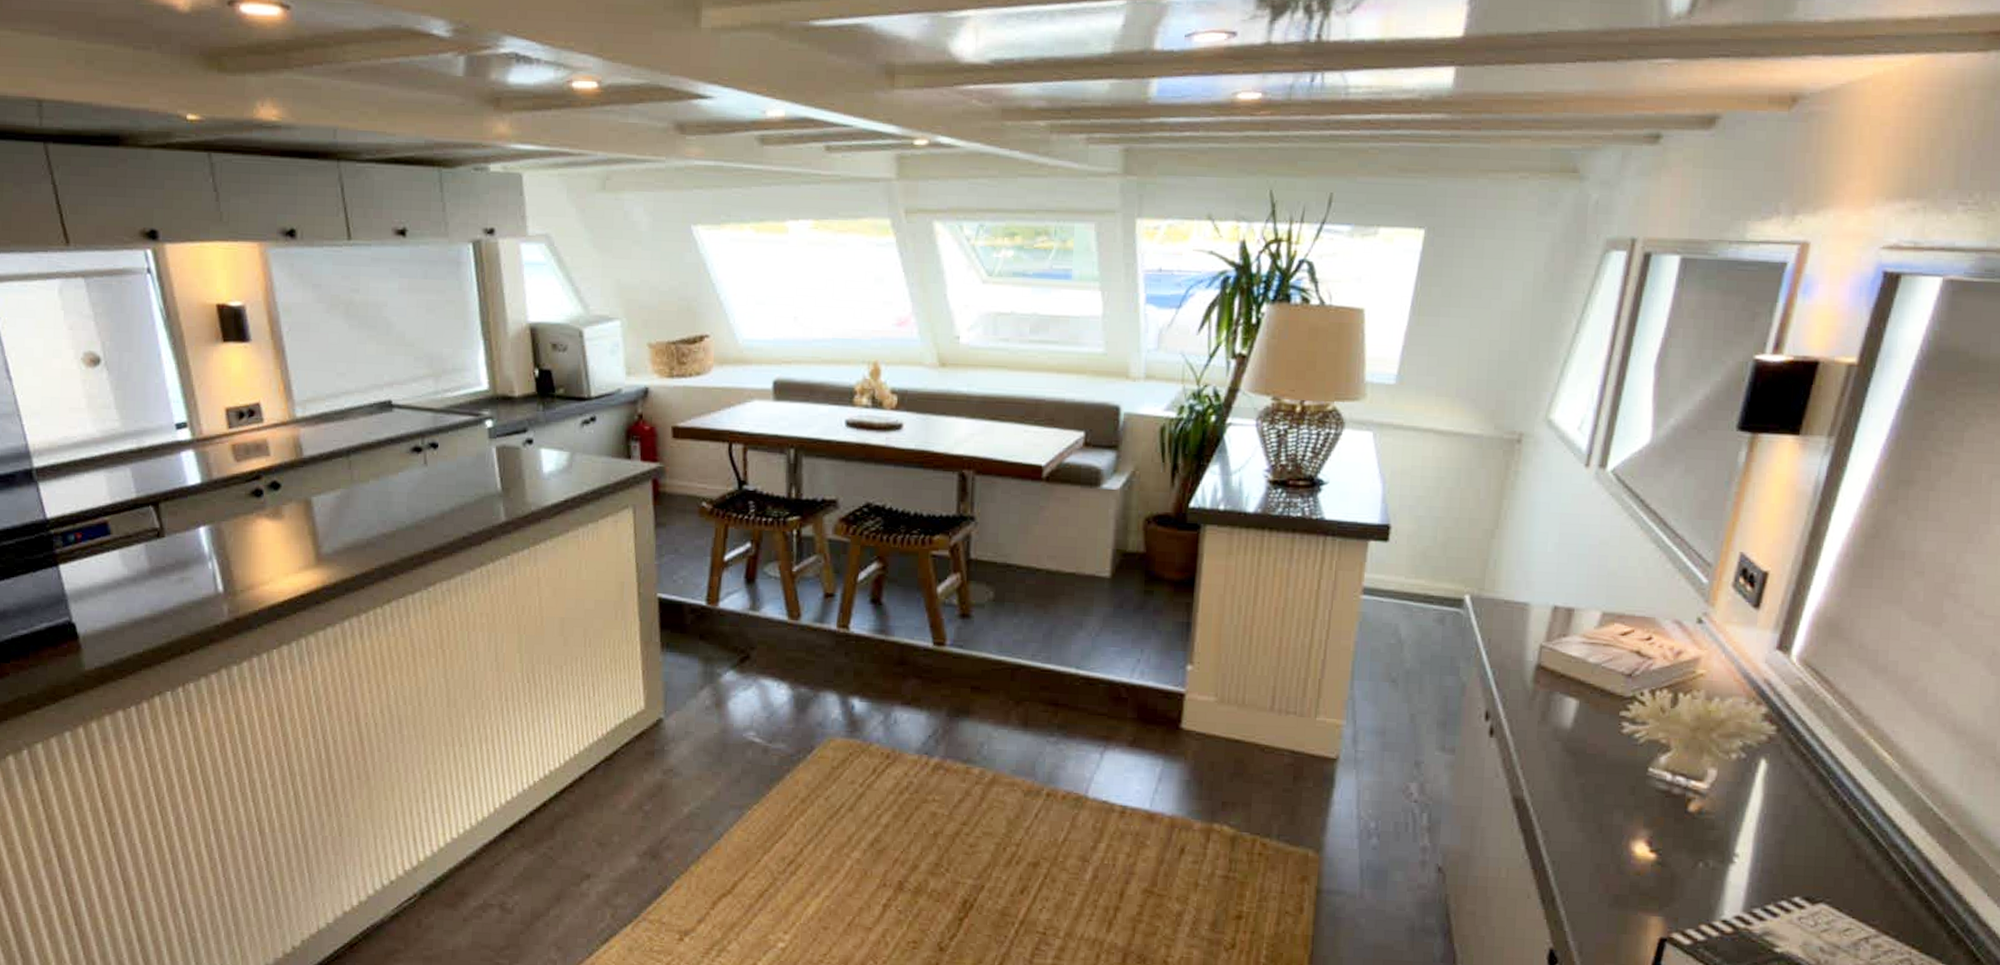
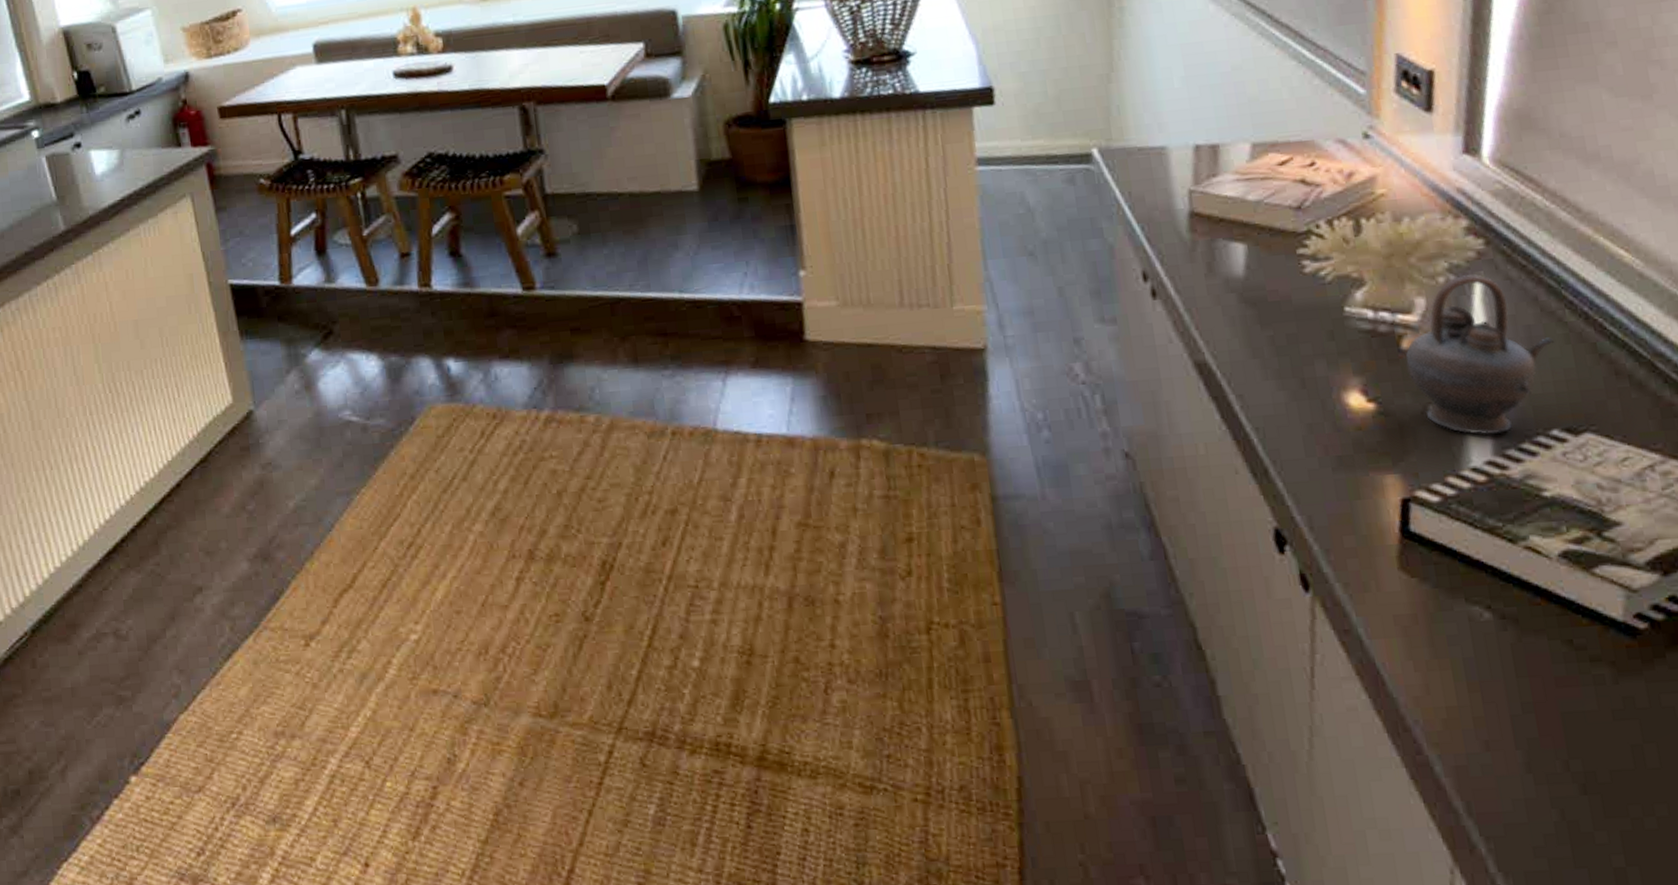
teapot: none [1689,755,1814,895] -> present [1405,274,1555,436]

